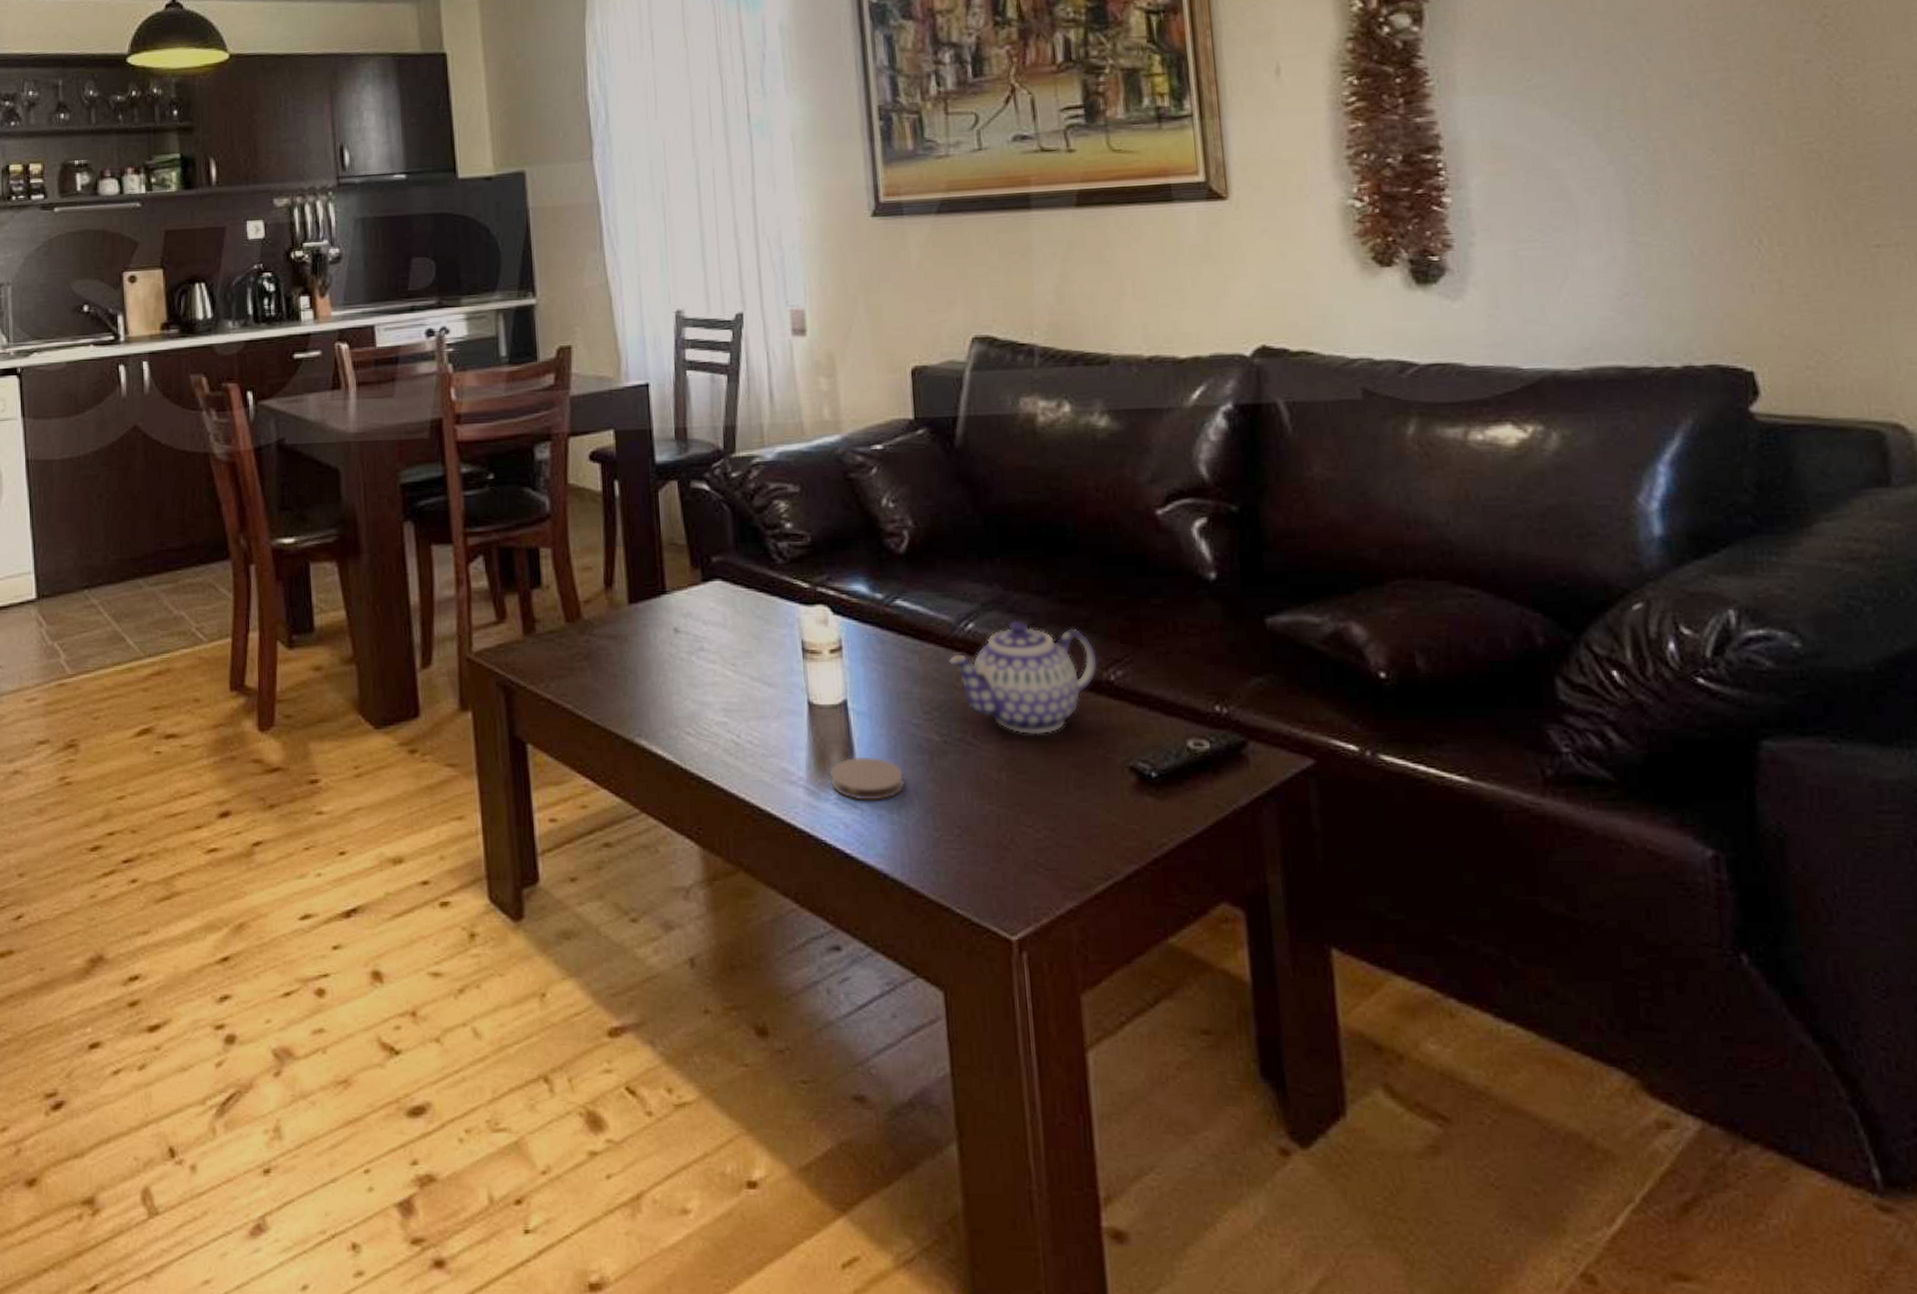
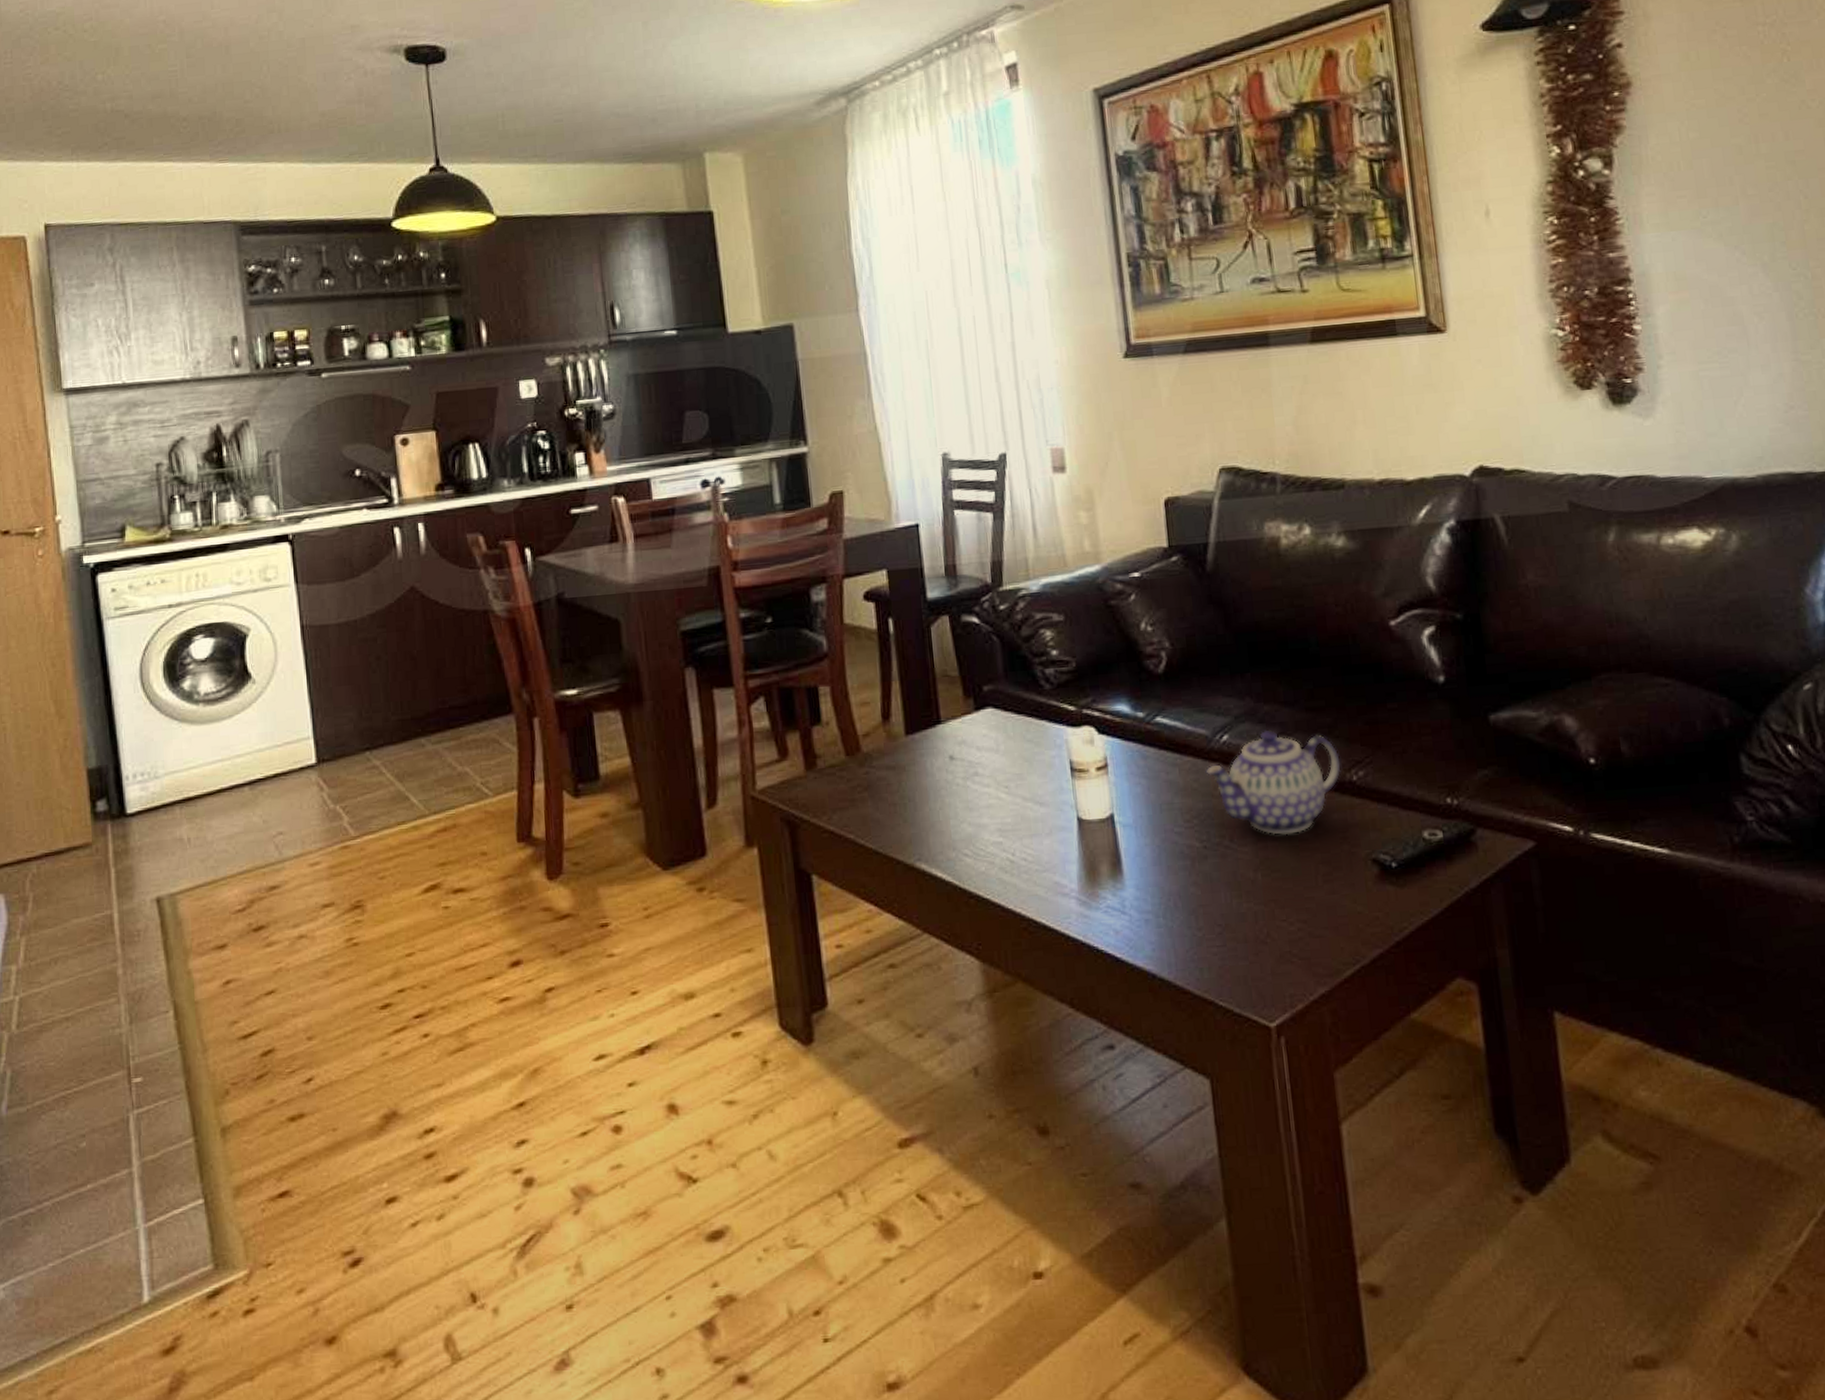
coaster: present [829,756,904,801] -> none [1099,865,1169,908]

